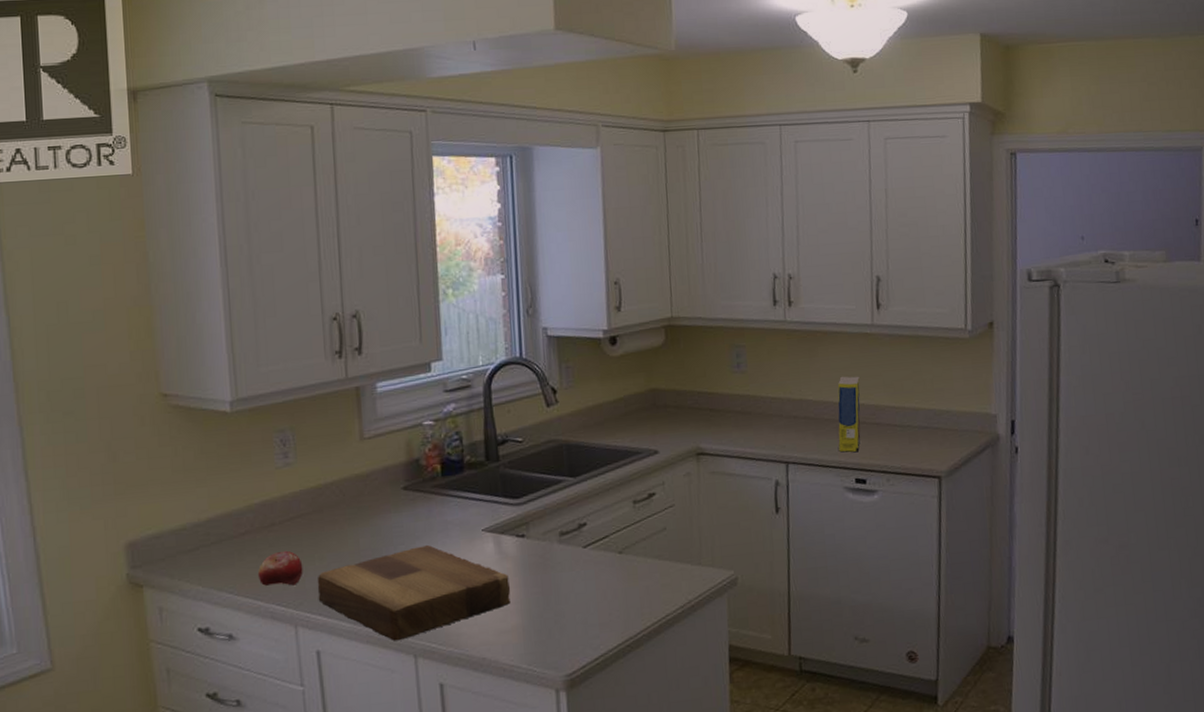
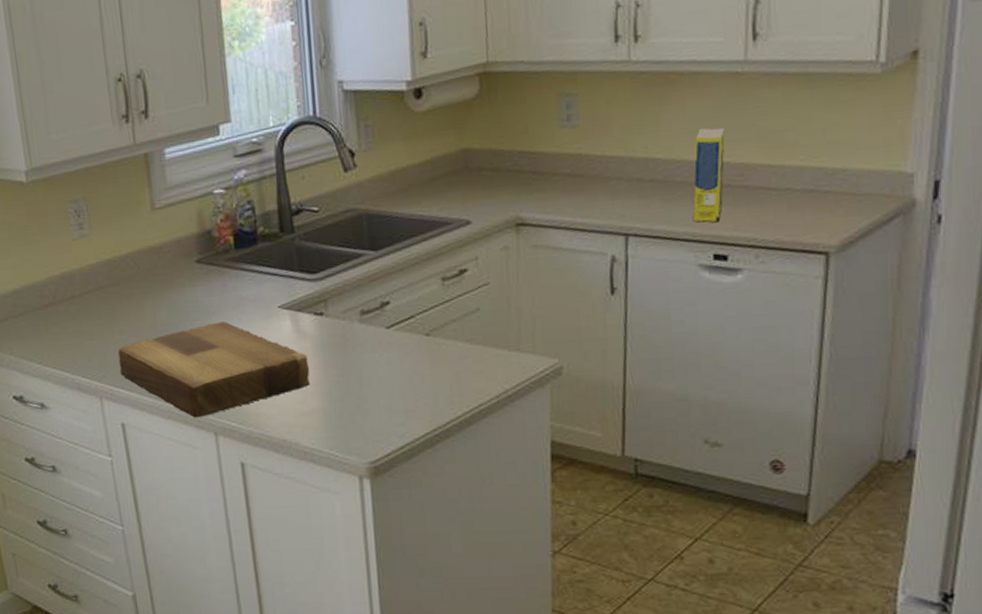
fruit: present [257,550,303,586] -> none [62,323,105,359]

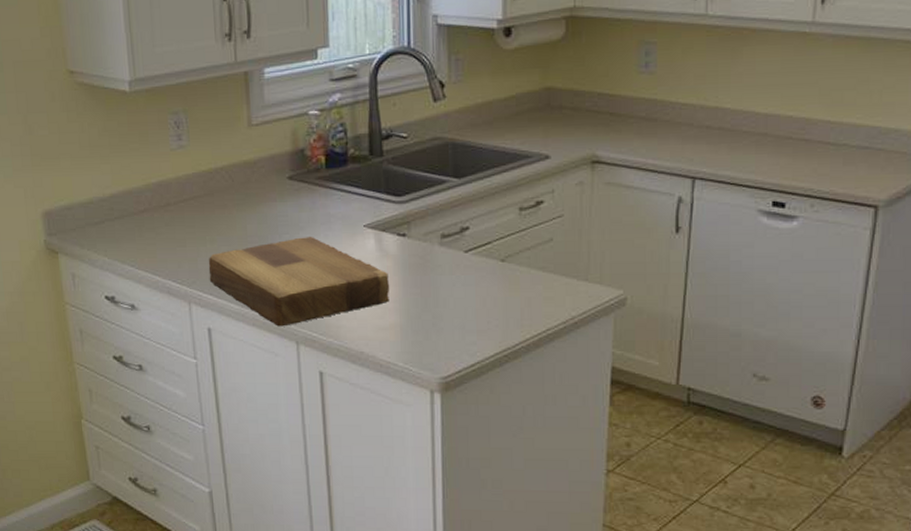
legume: present [693,127,725,222] -> none [756,82,790,171]

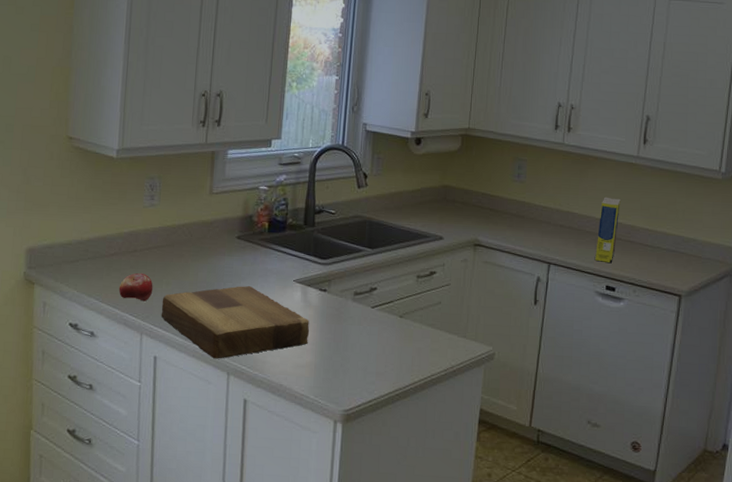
fruit: none [155,230,196,265] -> present [118,272,153,302]
legume: none [756,82,790,171] -> present [595,197,621,263]

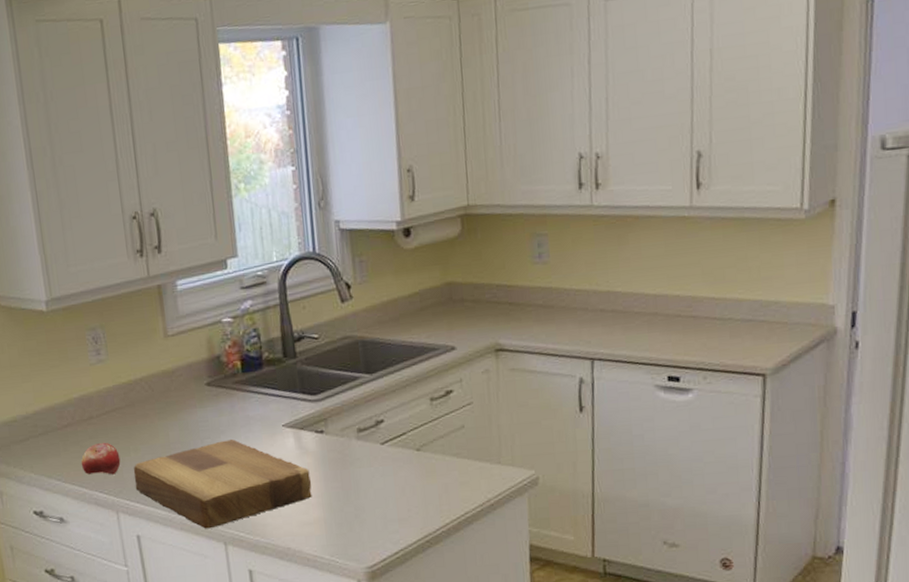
legume: present [595,197,621,263] -> none [649,264,675,348]

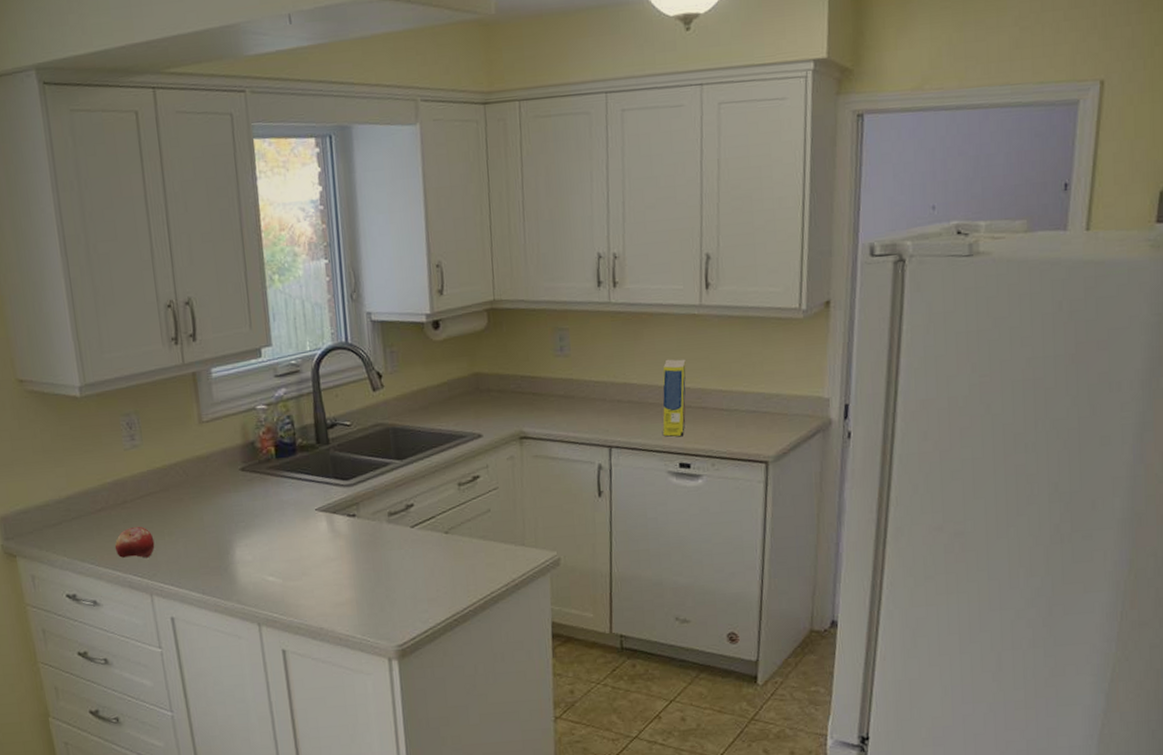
cutting board: present [133,438,312,529] -> none [167,522,344,611]
legume: none [649,264,675,348] -> present [662,359,686,437]

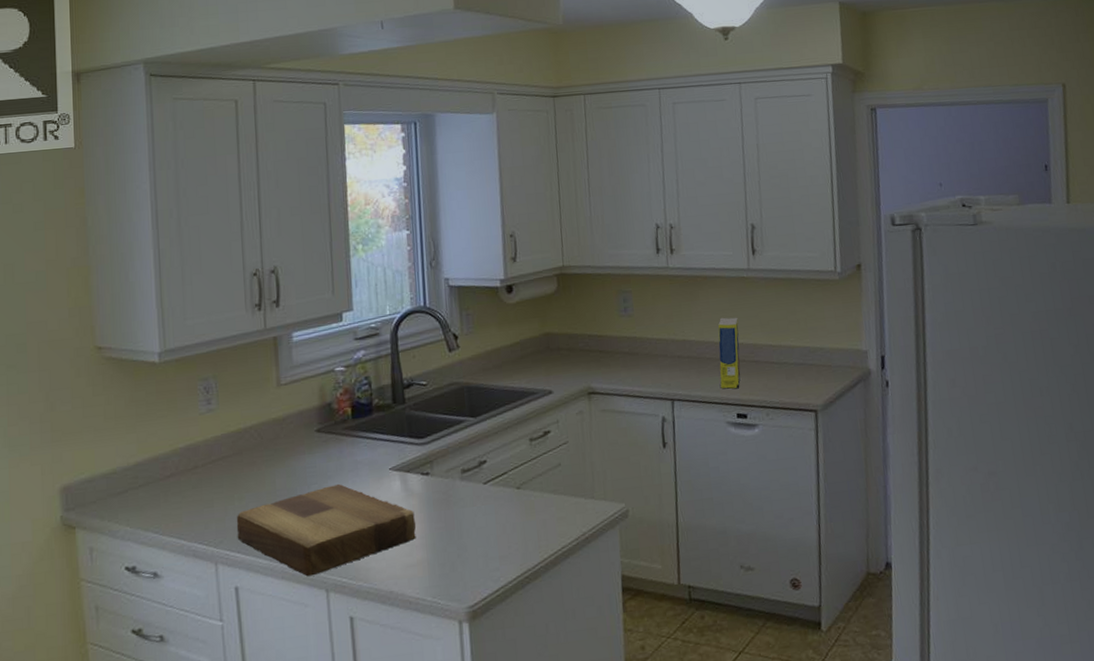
fruit: present [114,526,155,558] -> none [181,491,224,526]
cutting board: none [167,522,344,611] -> present [236,483,416,577]

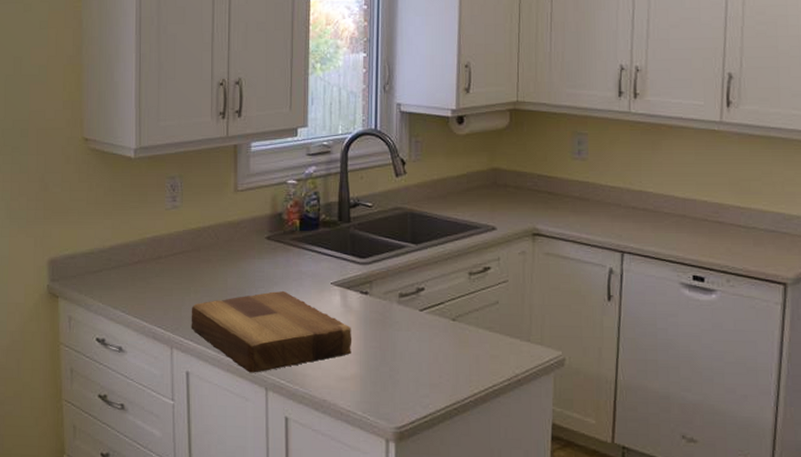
legume: present [718,317,741,389] -> none [677,171,704,248]

